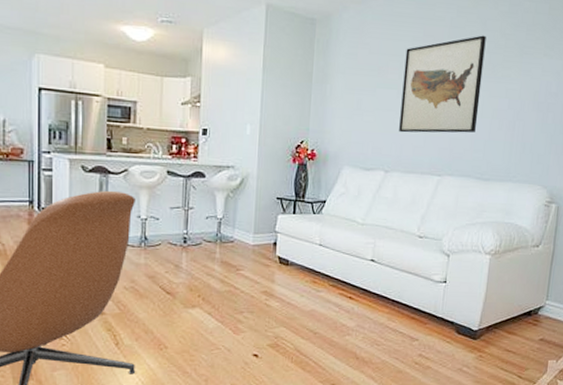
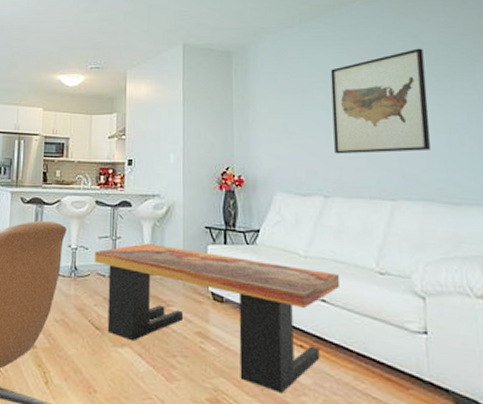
coffee table: none [165,213,388,335] -> present [94,243,341,393]

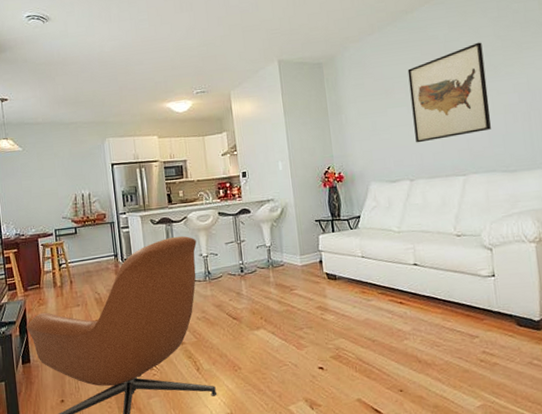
coffee table: present [94,243,341,393] -> none [223,241,428,342]

